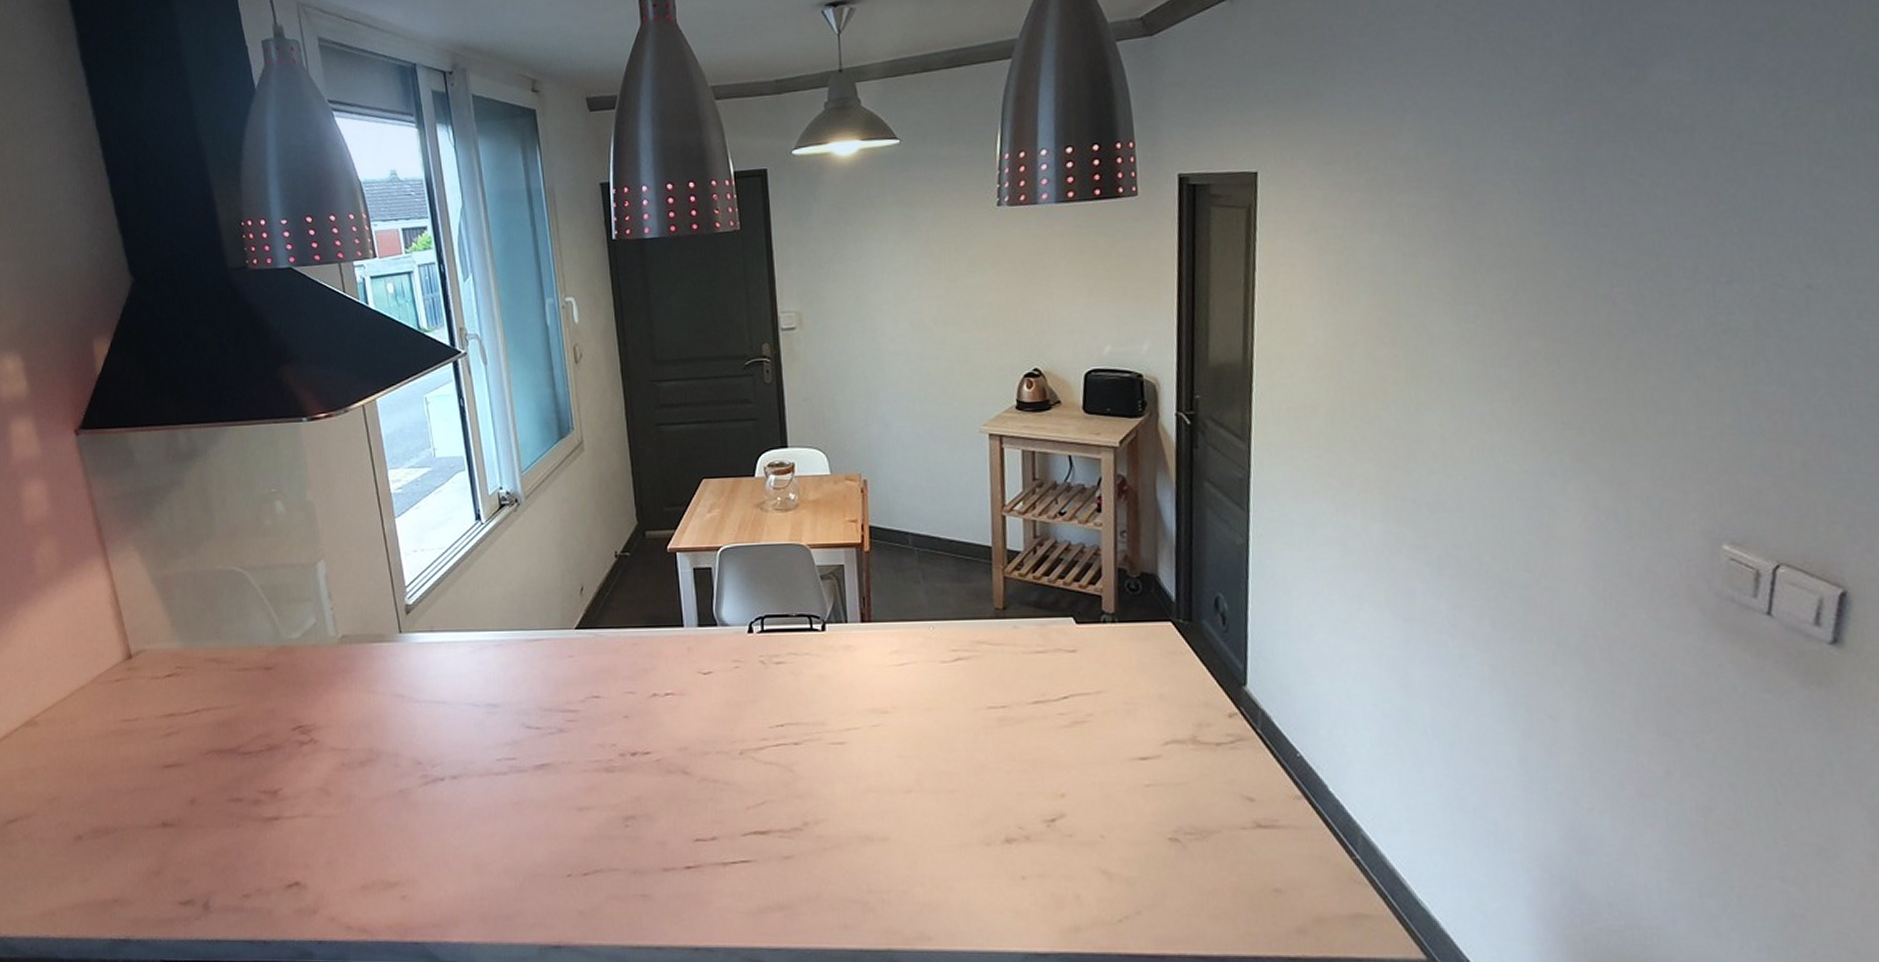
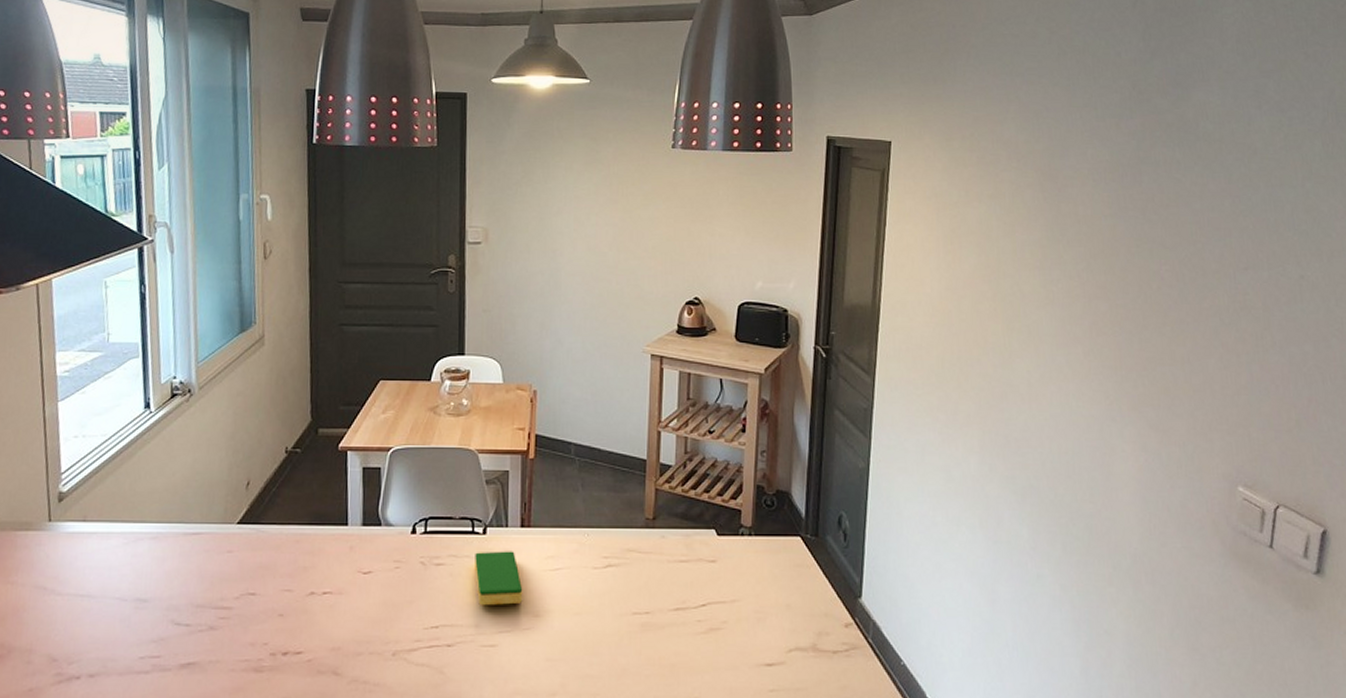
dish sponge: none [815,647,869,704] -> present [475,551,523,606]

